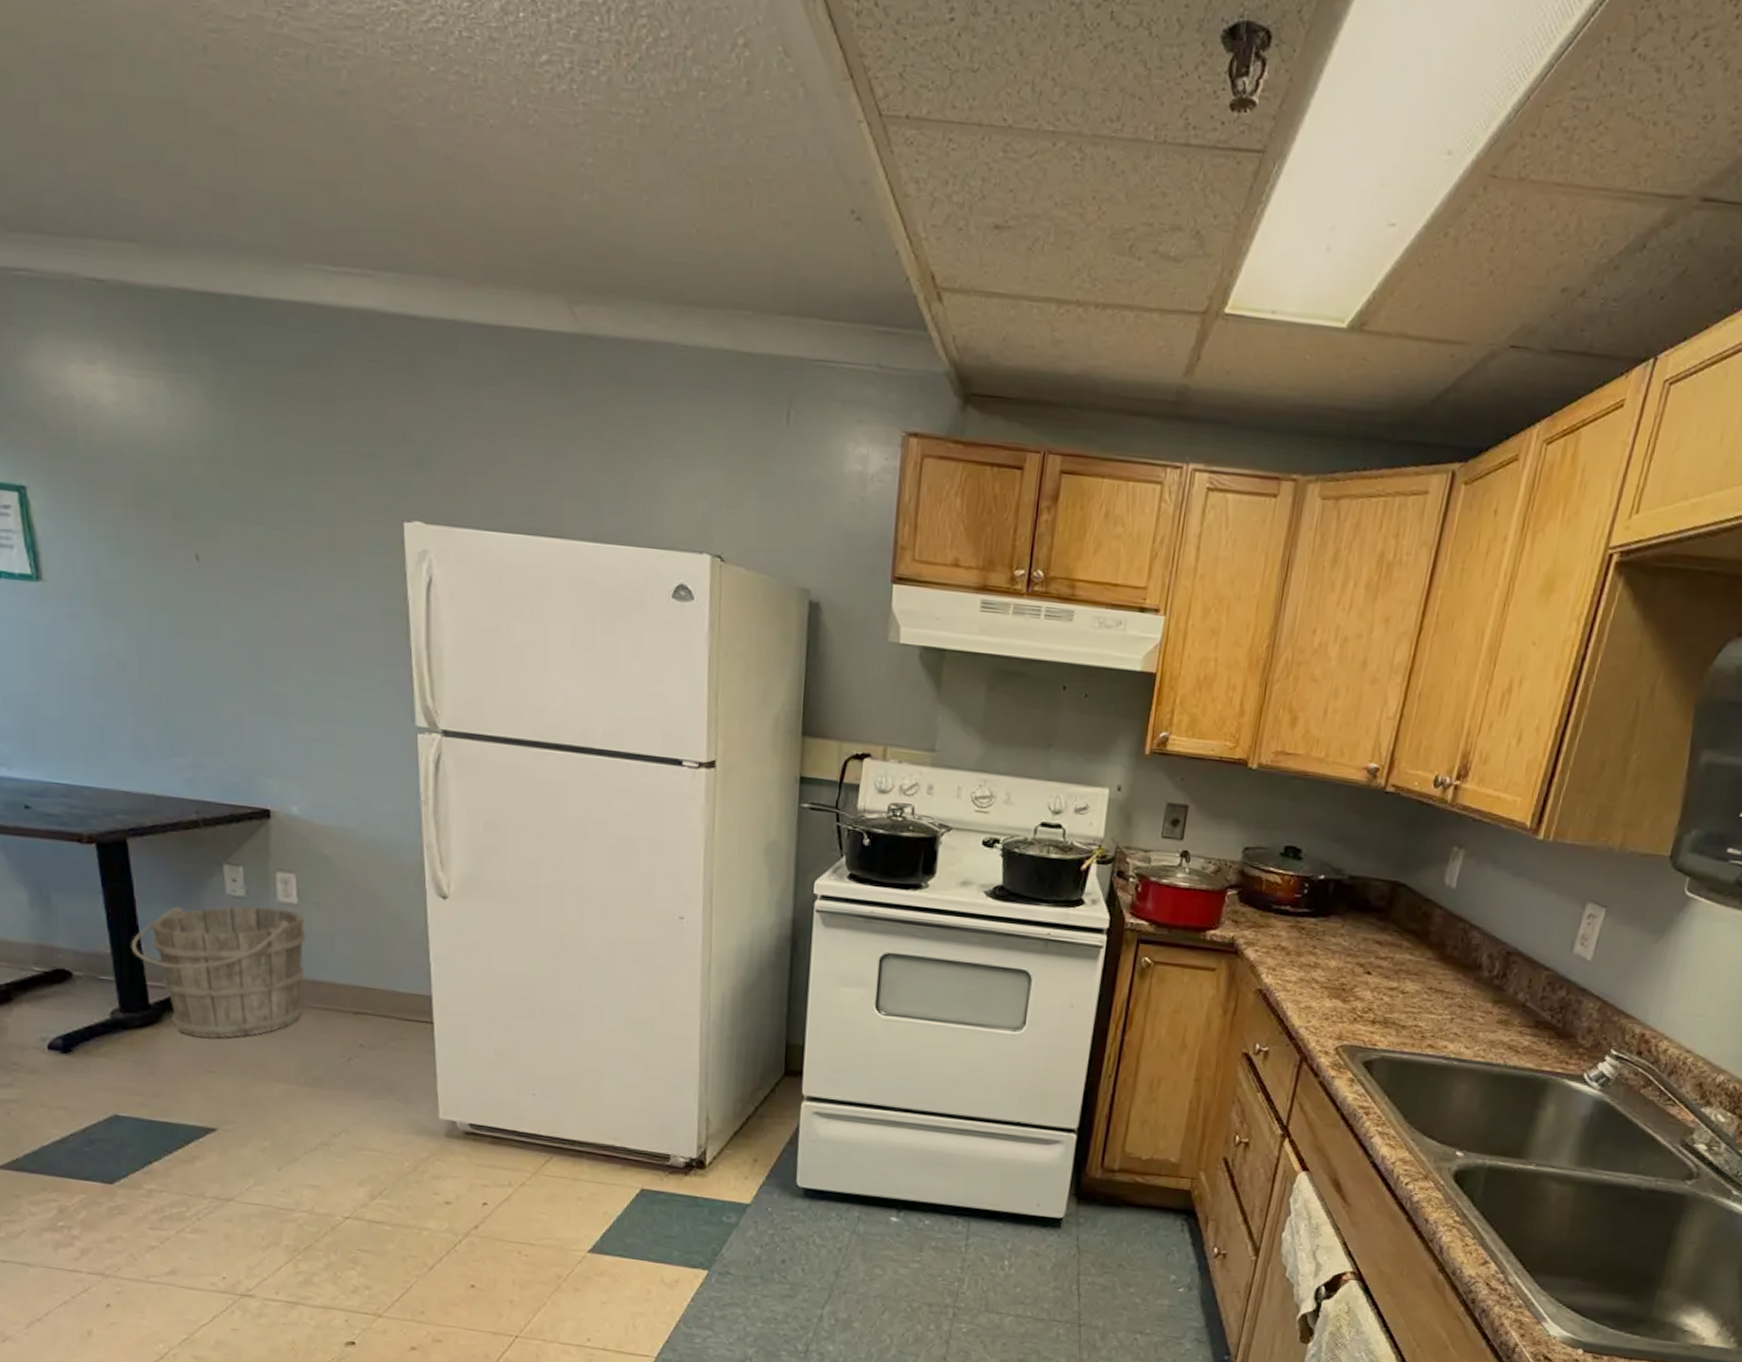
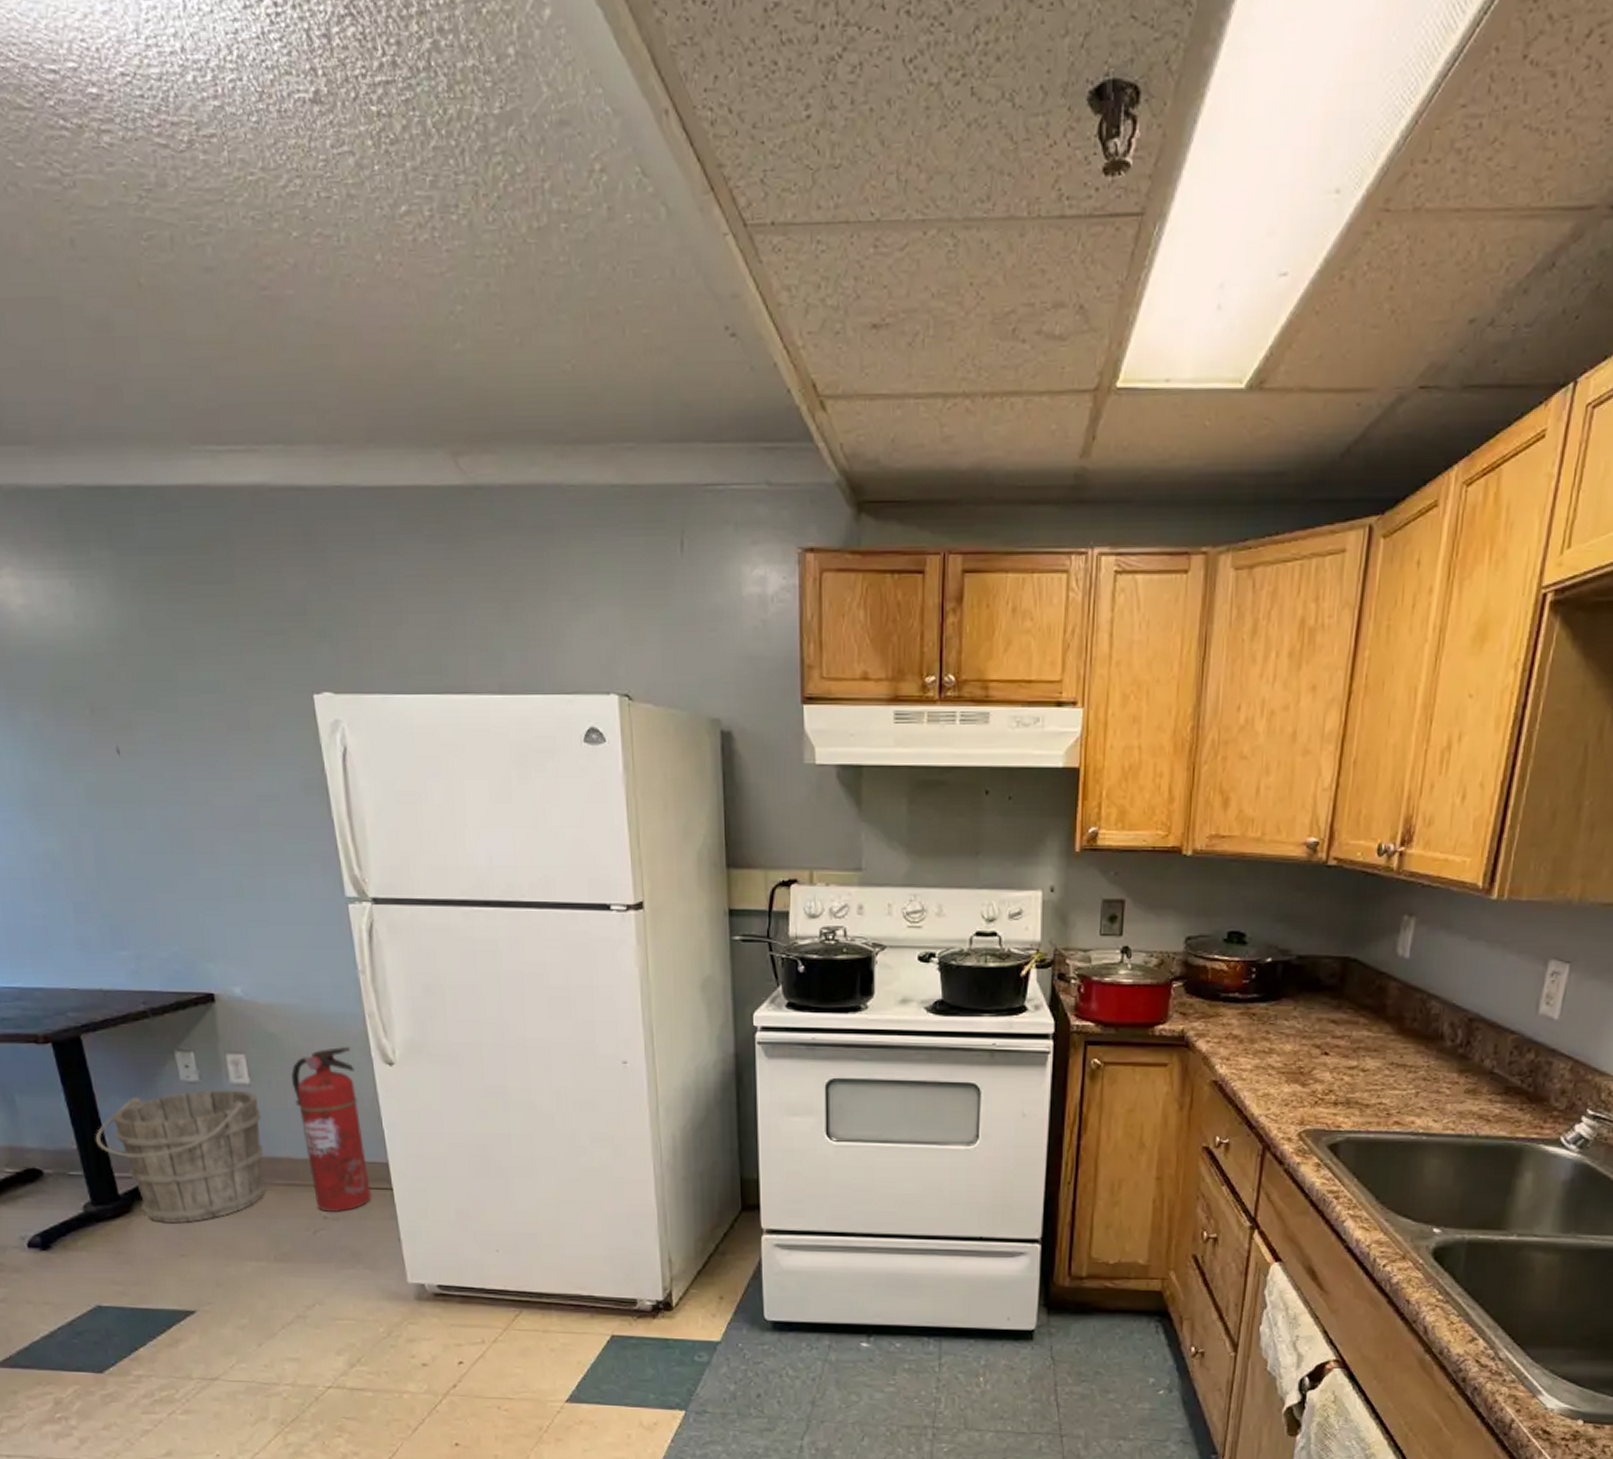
fire extinguisher: none [341,875,411,1042] -> present [291,1046,371,1213]

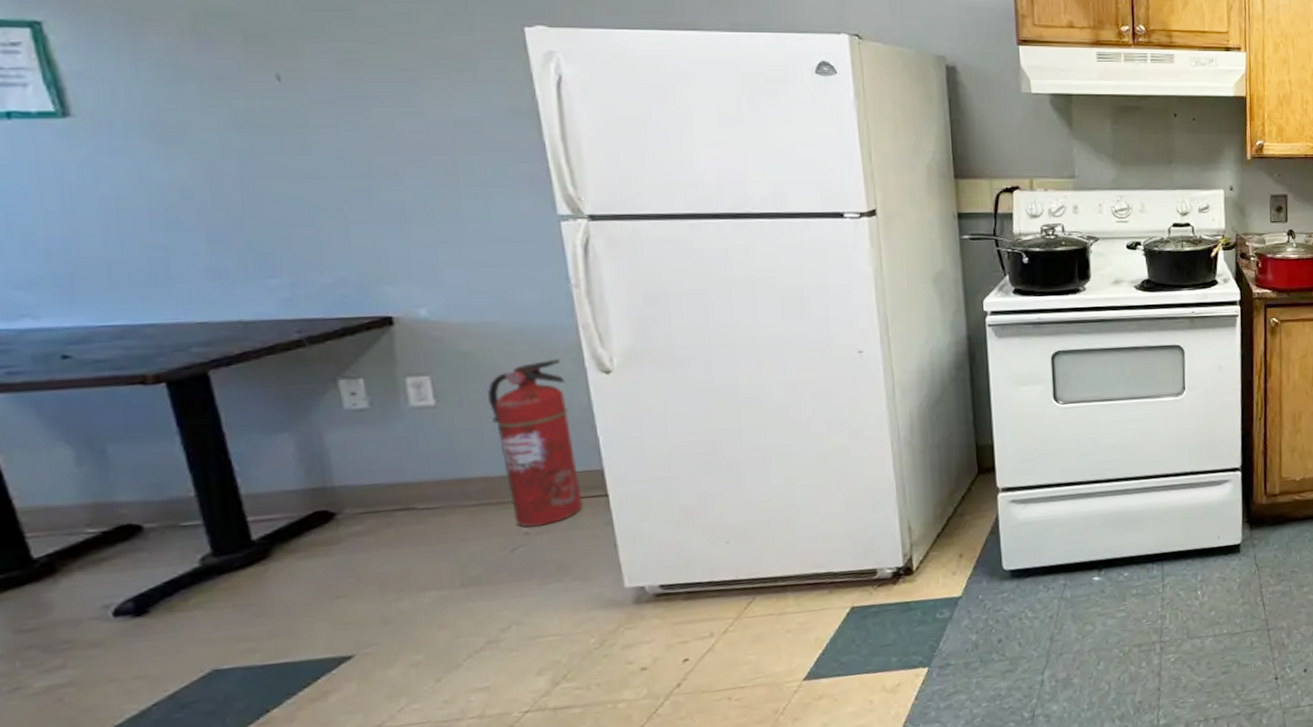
bucket: present [95,1090,267,1224] -> none [222,413,453,565]

